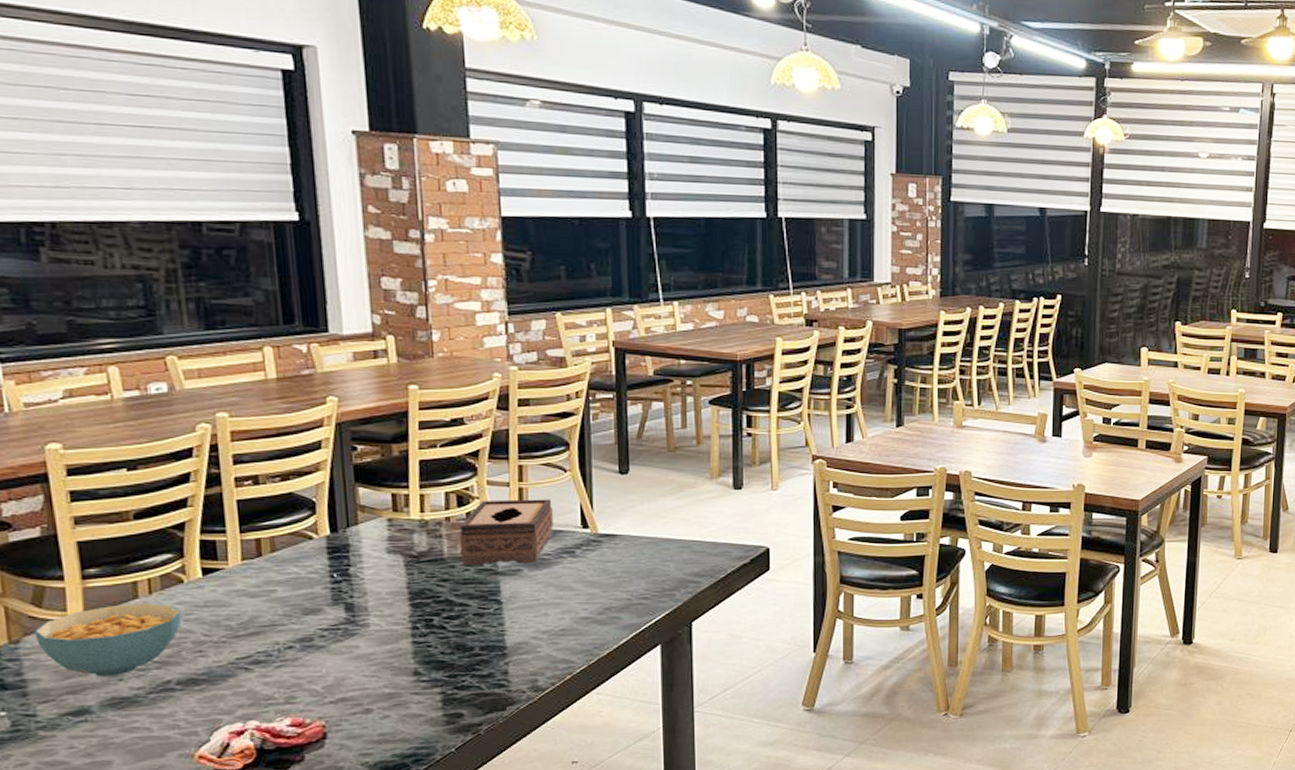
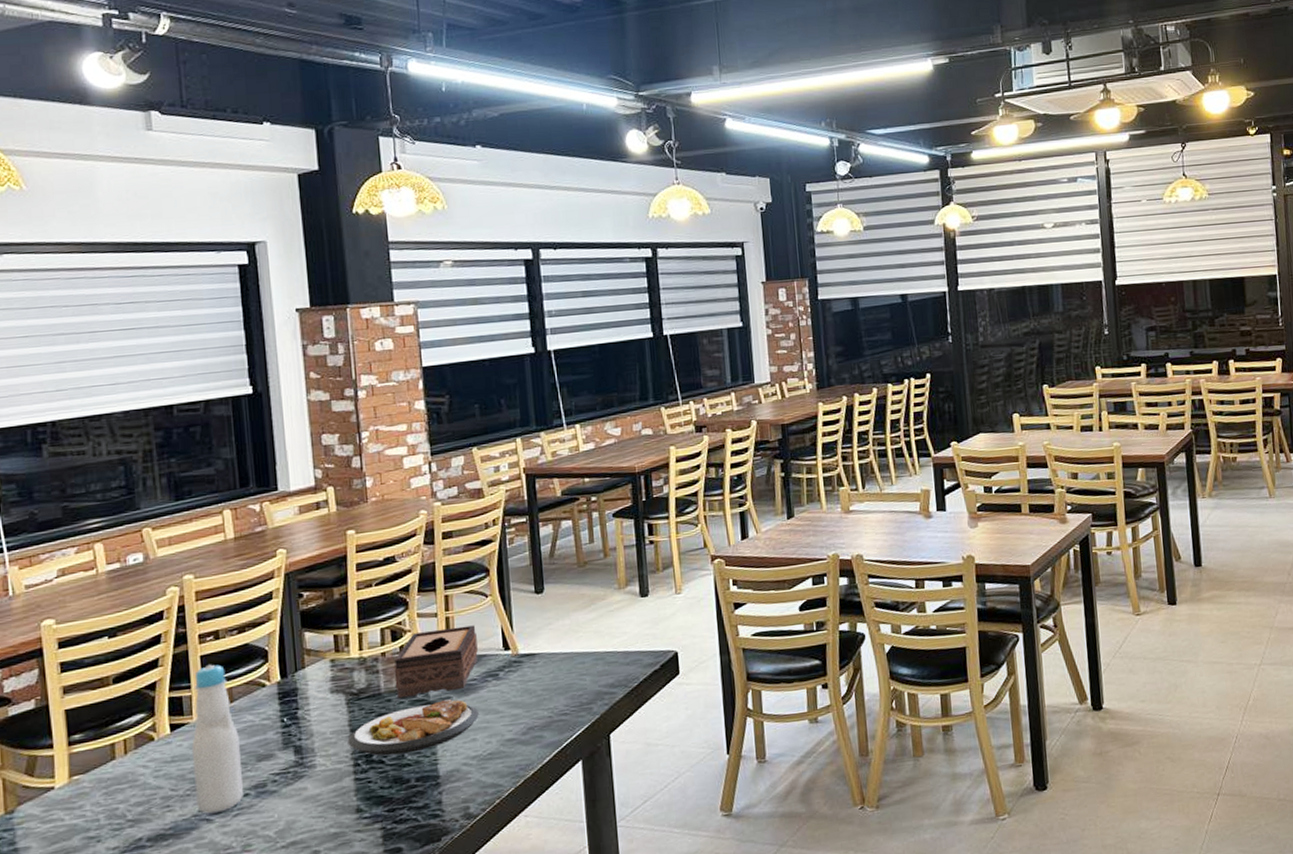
cereal bowl: present [34,603,182,678] -> none [26,762,152,840]
bottle: none [227,510,287,663] -> present [192,664,243,814]
plate: none [405,572,552,622] -> present [347,699,479,756]

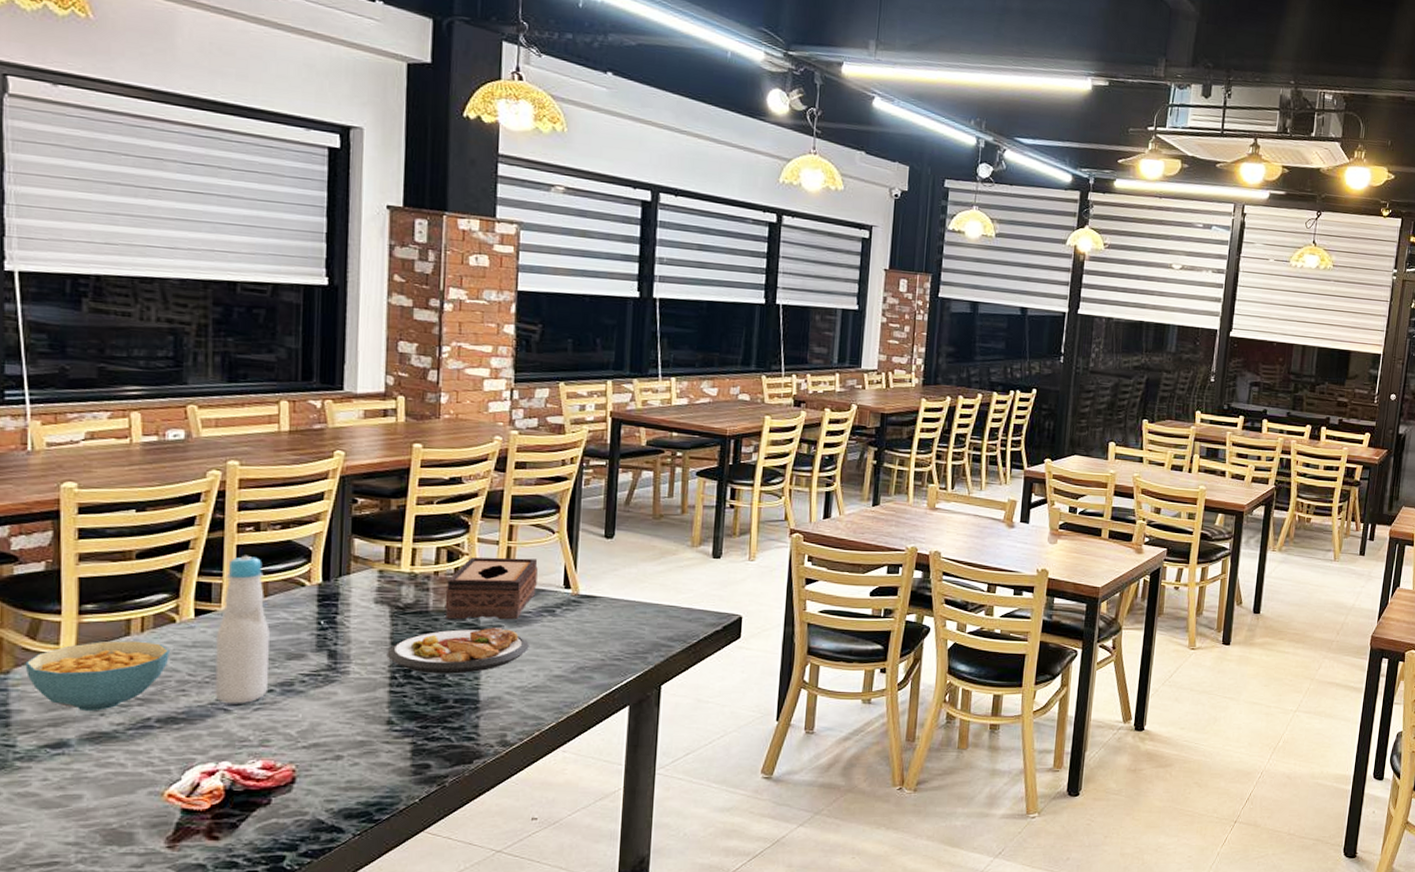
cereal bowl: none [26,762,152,840] -> present [25,640,170,712]

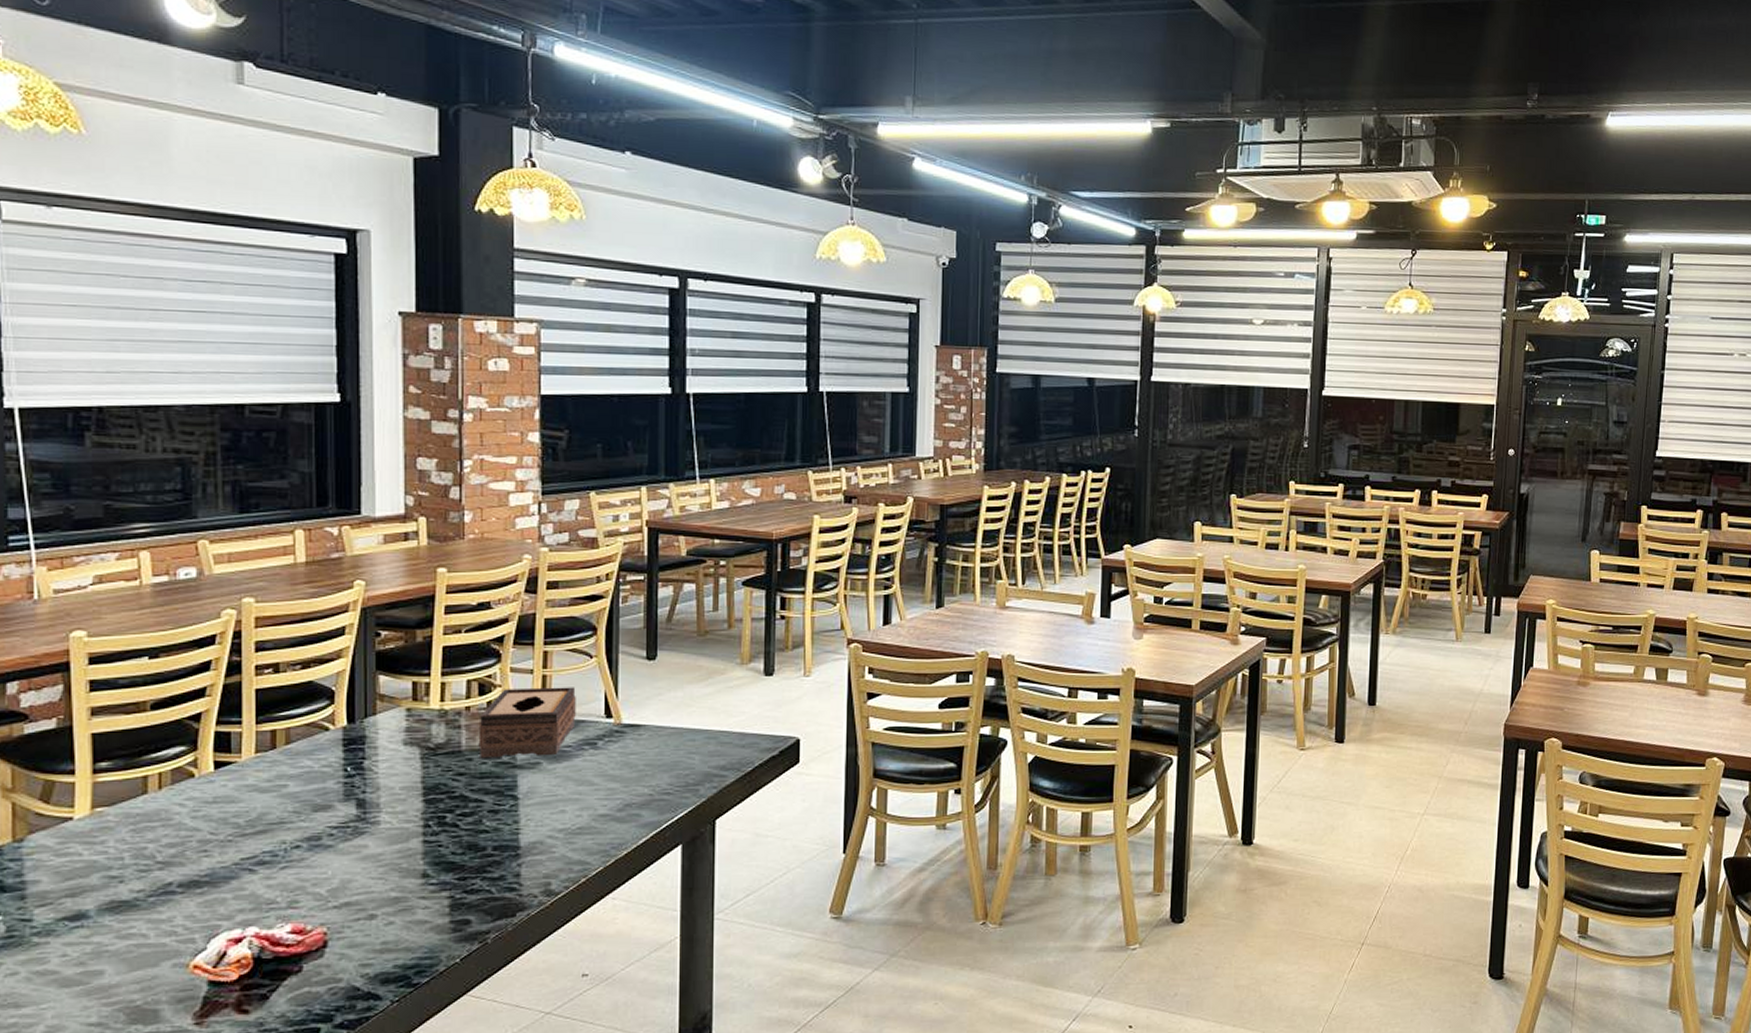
cereal bowl: present [25,640,170,712] -> none [39,799,189,879]
bottle: present [215,555,270,704] -> none [238,699,294,864]
plate: present [386,628,529,674] -> none [419,765,571,819]

